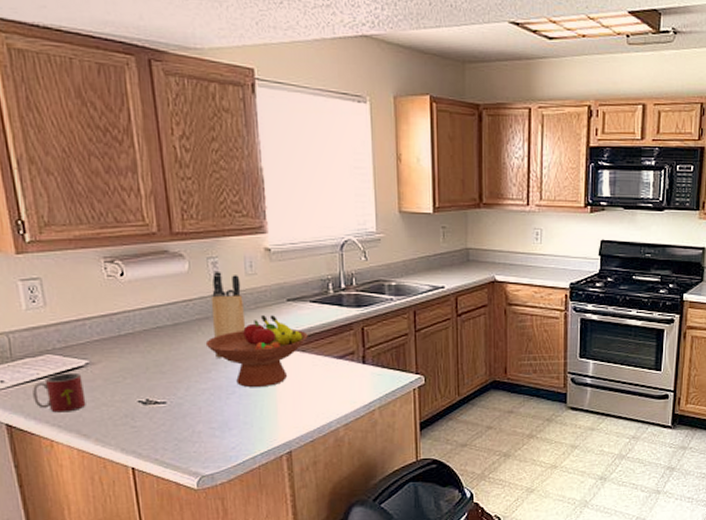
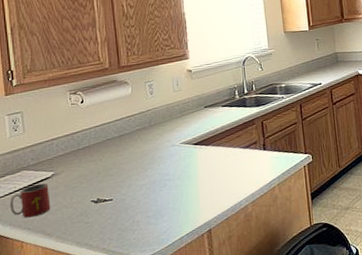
fruit bowl: present [205,315,308,388] -> none [143,120,221,180]
knife block: present [210,270,246,358] -> none [147,91,174,159]

